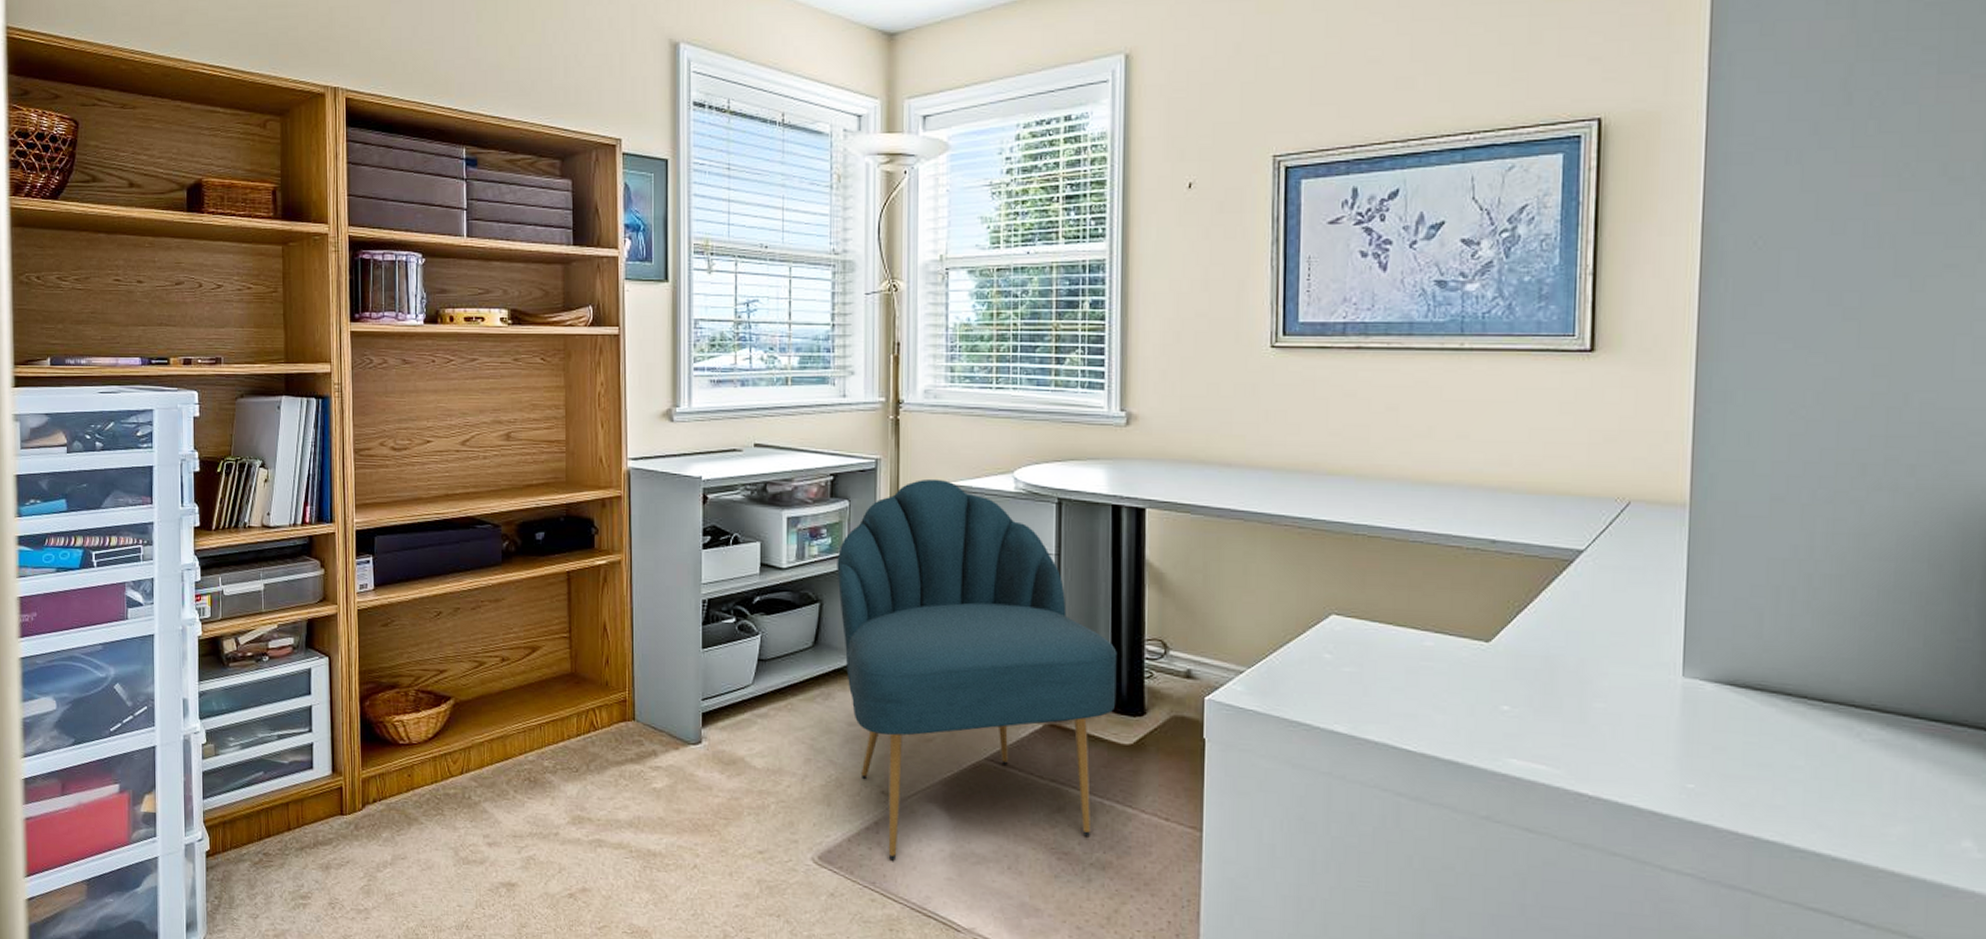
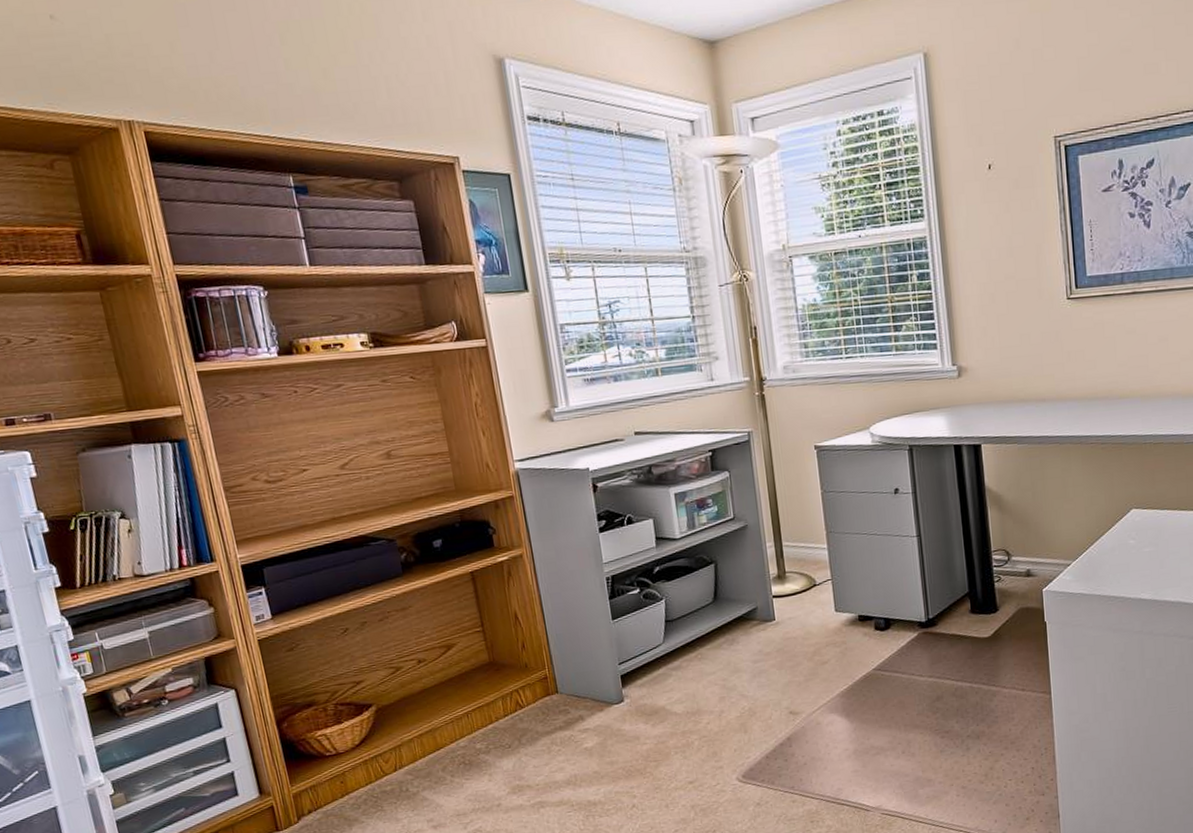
chair: present [837,478,1117,861] -> none [724,442,974,766]

